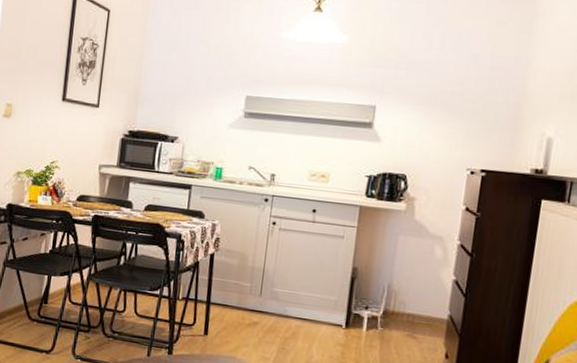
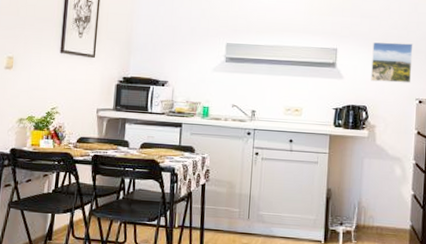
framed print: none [414,99,469,150] -> present [371,41,413,84]

